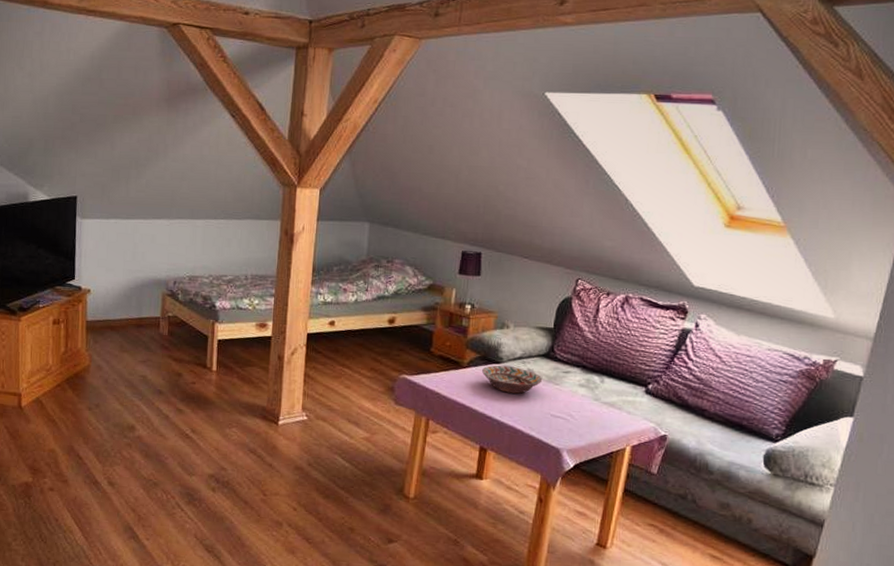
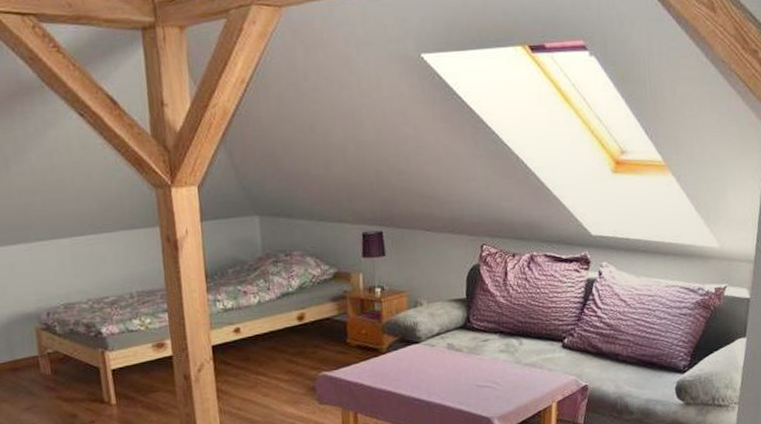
decorative bowl: present [482,365,543,394] -> none [402,344,464,372]

